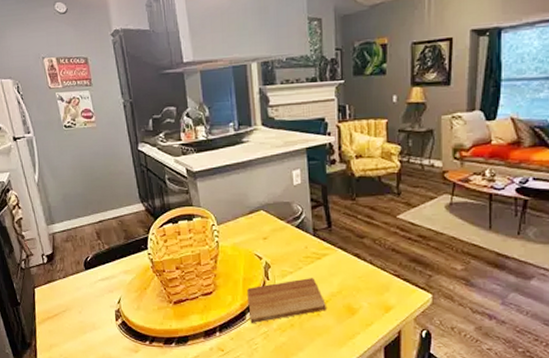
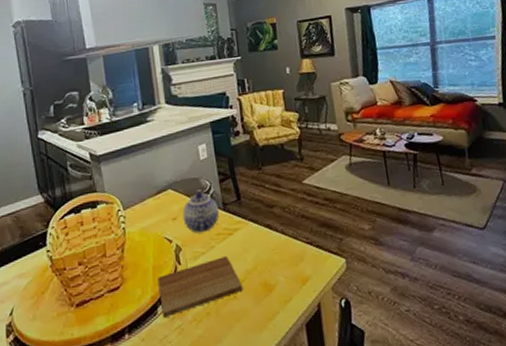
teapot: none [273,214,309,254] -> present [182,190,219,233]

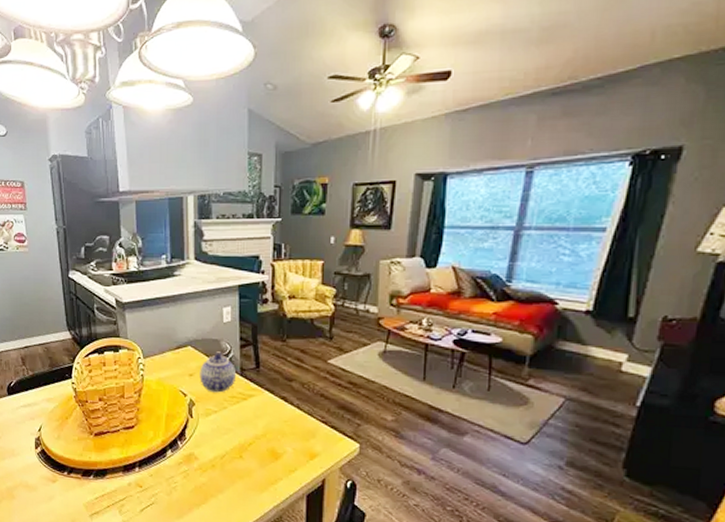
cutting board: present [158,256,243,317] -> none [170,418,249,461]

